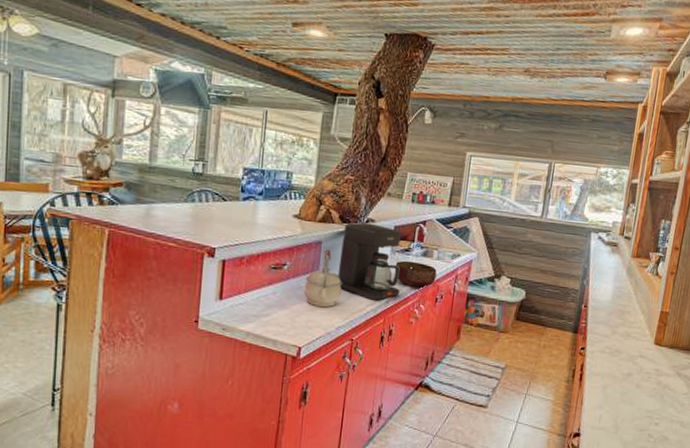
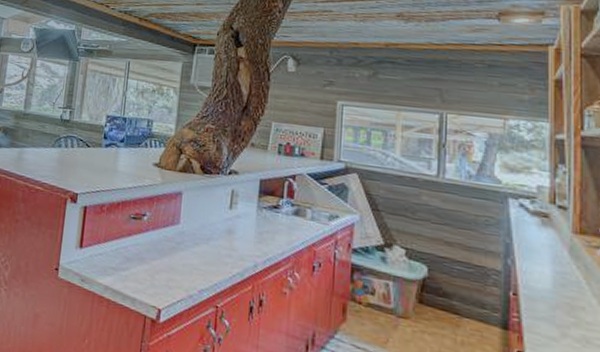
kettle: present [303,249,343,308] -> none [163,201,205,266]
coffee maker: present [337,222,401,300] -> none [199,173,270,263]
bowl: present [396,260,437,287] -> none [264,219,312,252]

